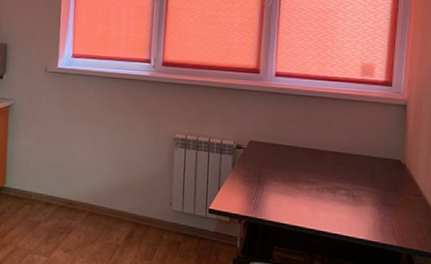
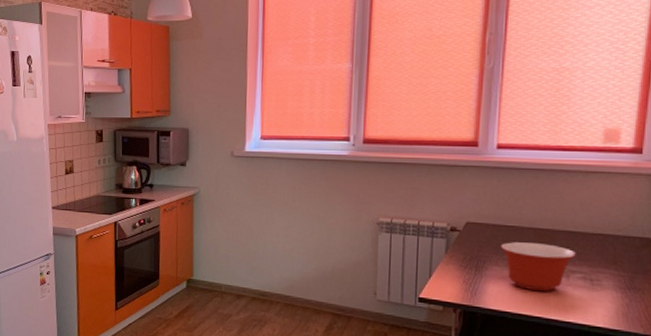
mixing bowl: none [279,160,341,206] -> present [501,242,576,292]

